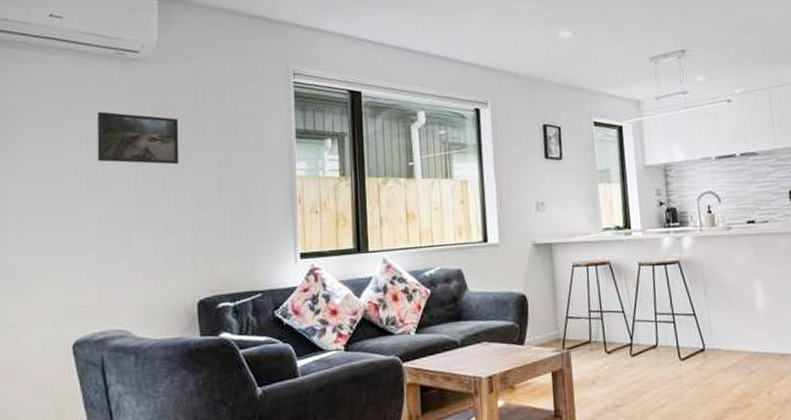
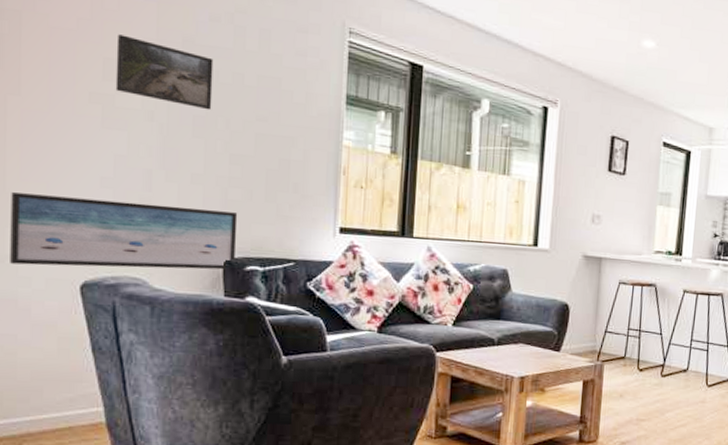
wall art: none [12,254,208,333] -> present [10,192,238,270]

